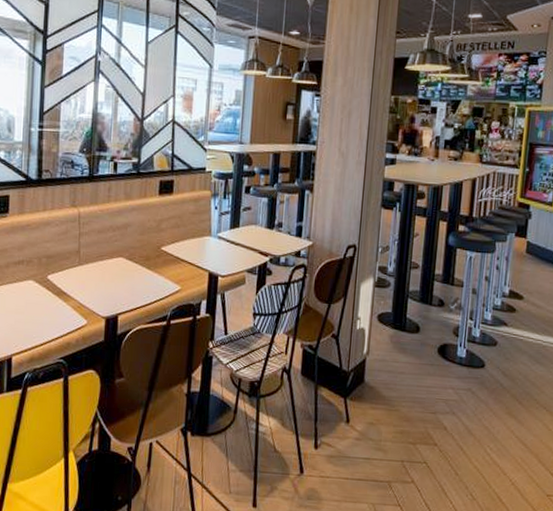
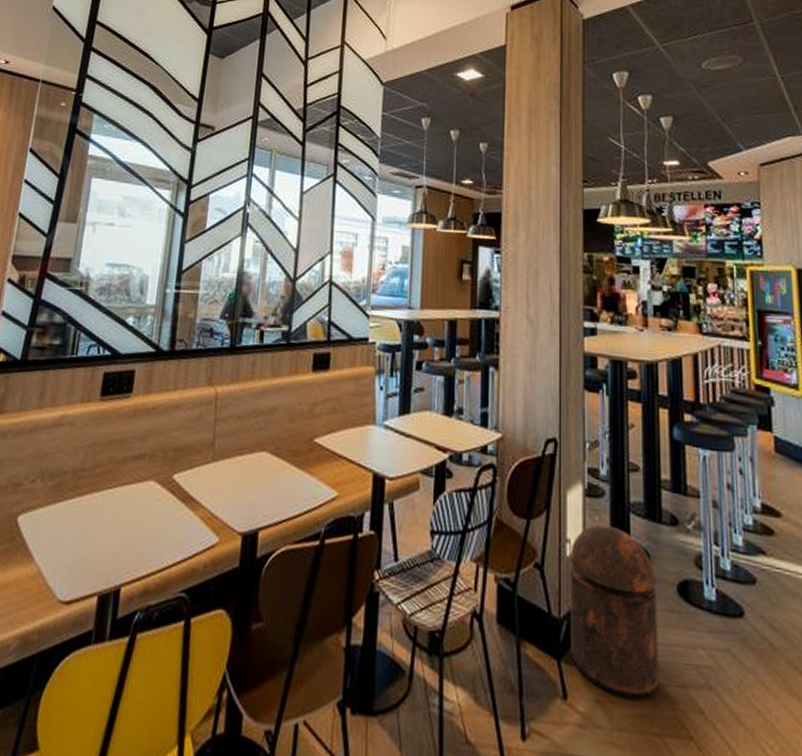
trash can: none [354,307,423,422] -> present [569,524,659,700]

